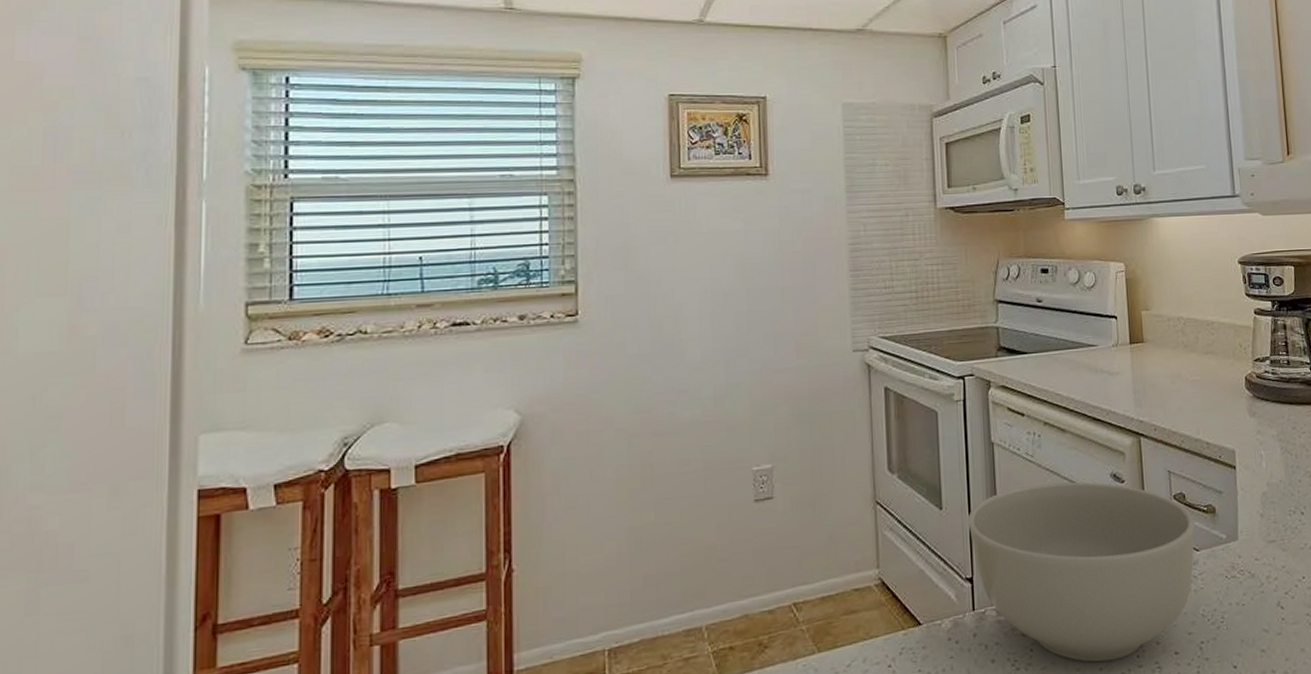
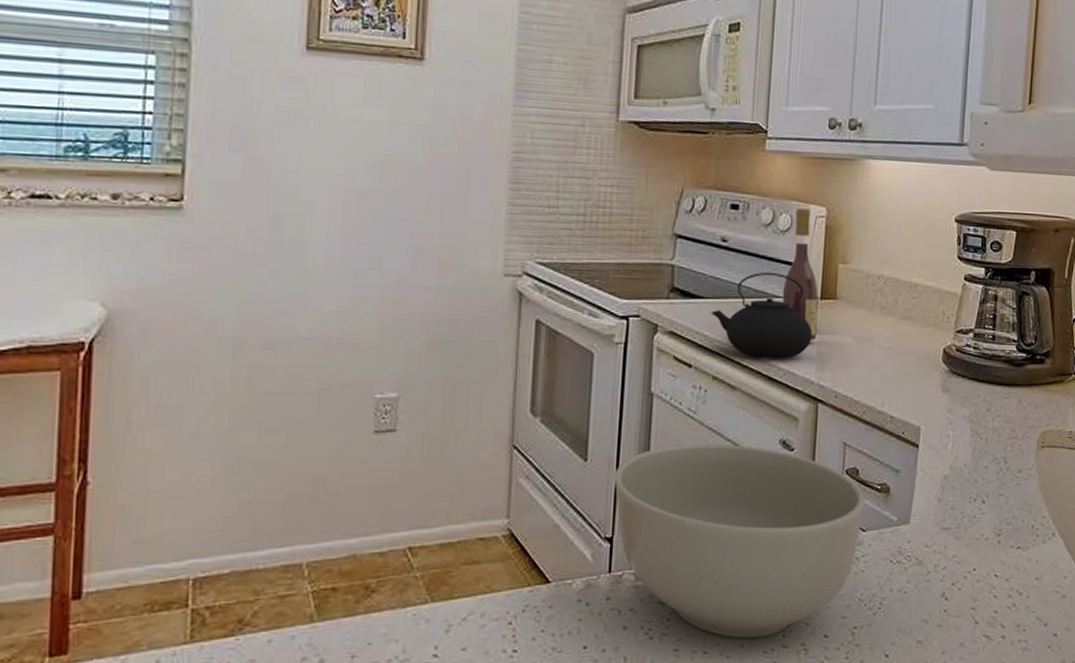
teakettle: none [1036,324,1127,402] -> present [711,272,813,359]
wine bottle: none [1095,266,1132,381] -> present [782,208,820,340]

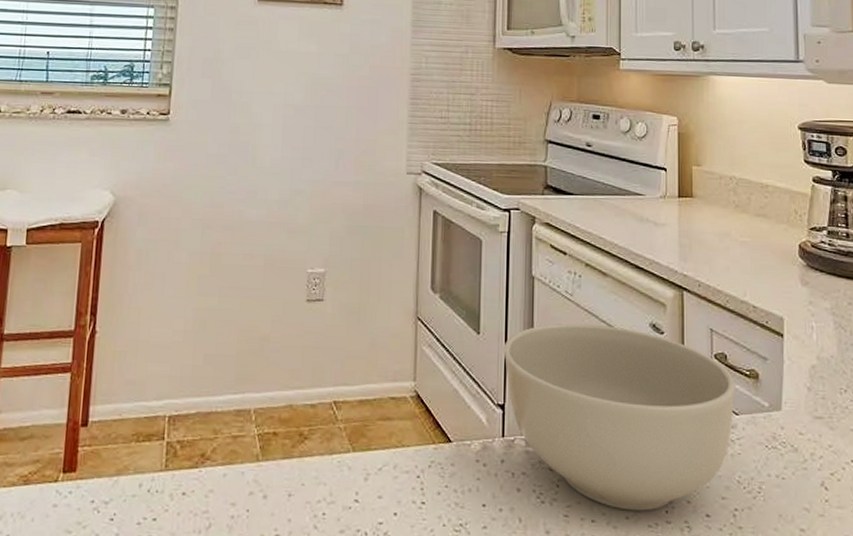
teakettle: present [711,272,813,359] -> none [581,172,673,250]
wine bottle: present [782,208,820,340] -> none [643,118,679,234]

